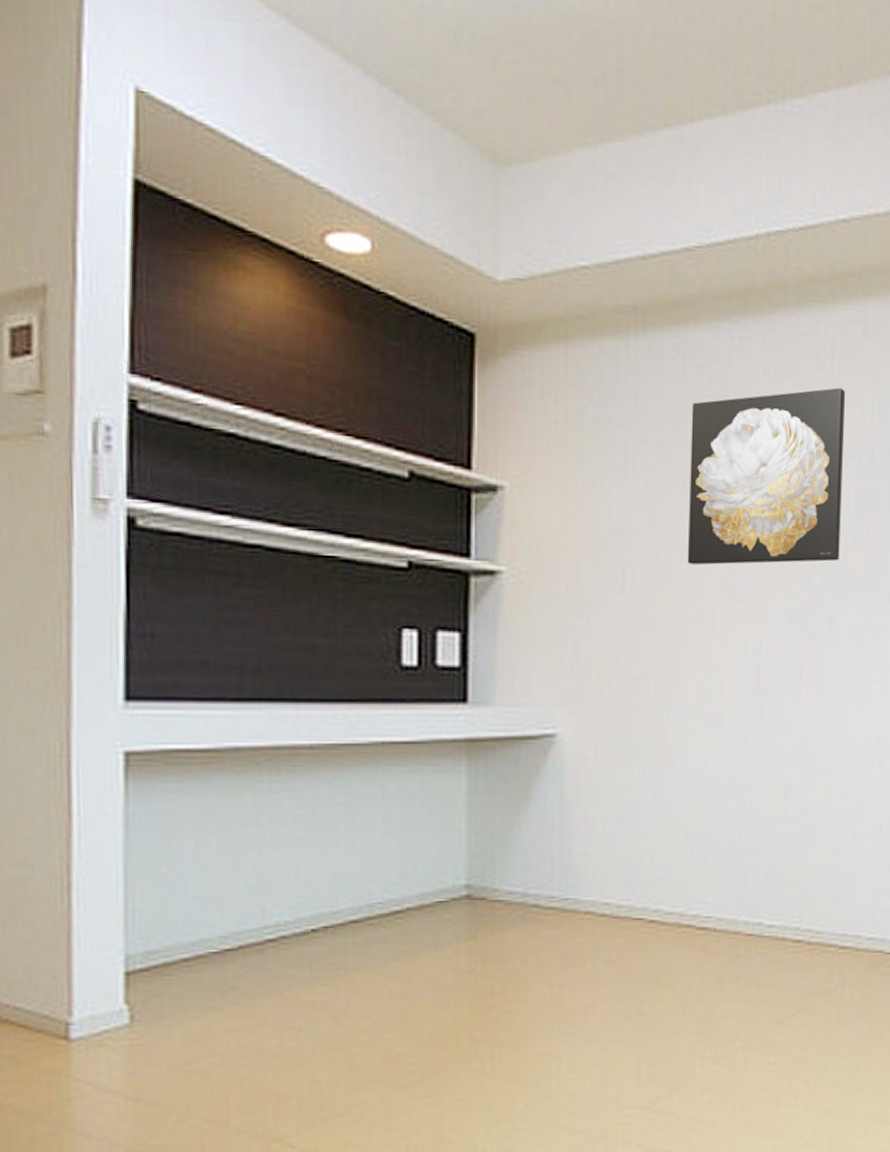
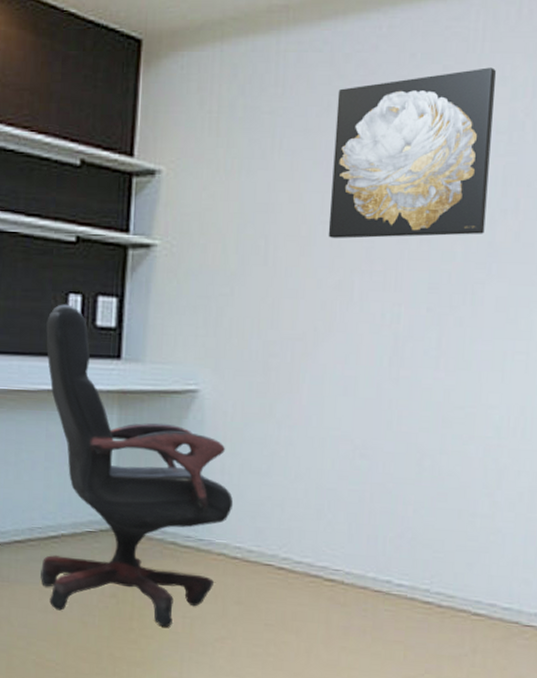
office chair: none [377,641,600,999] -> present [40,304,234,627]

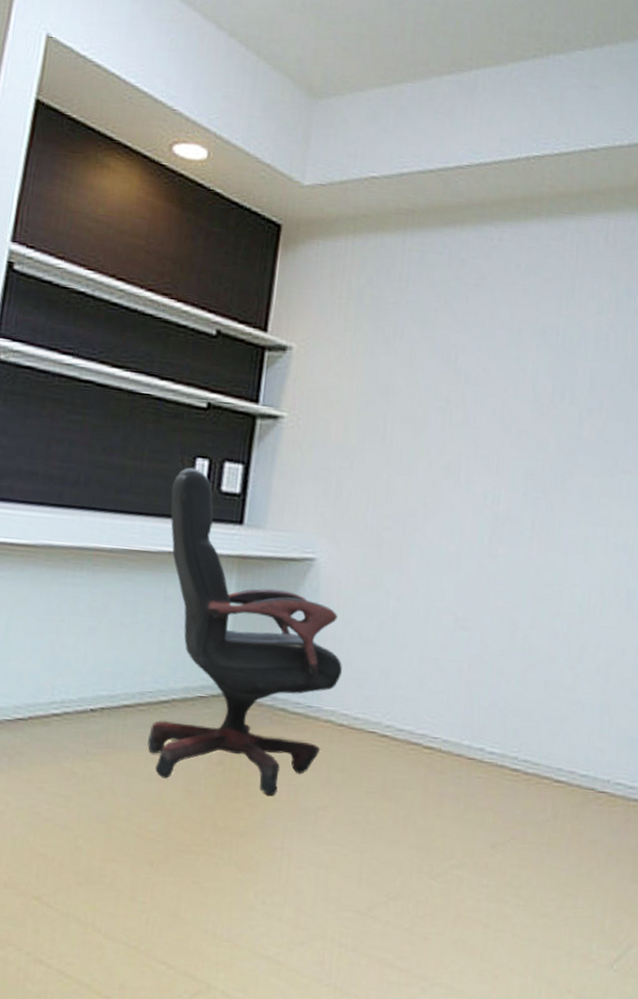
wall art: present [328,67,496,239] -> none [440,283,586,429]

